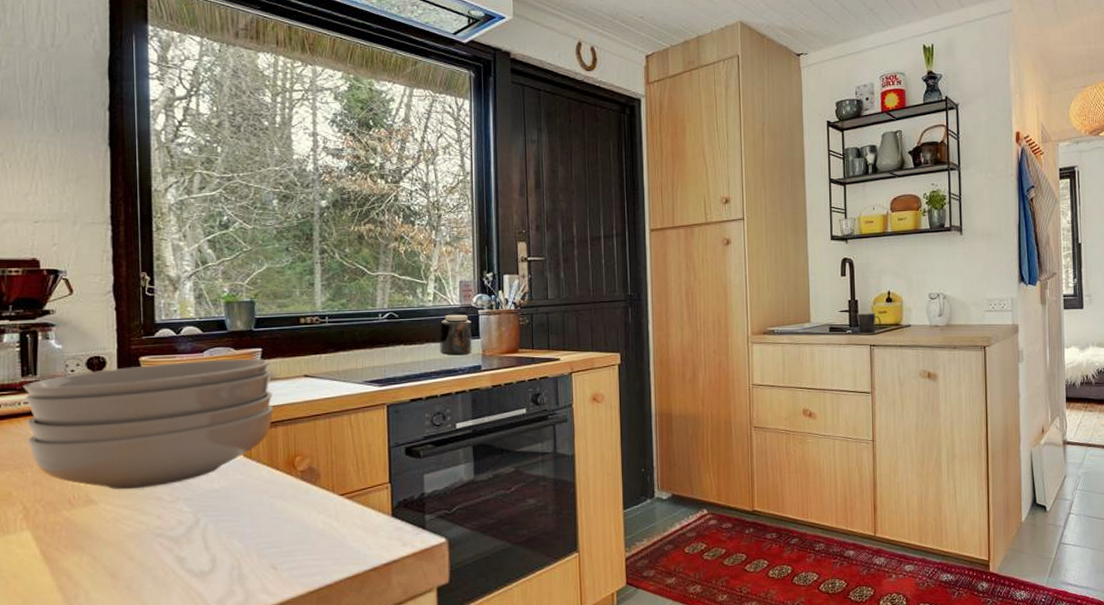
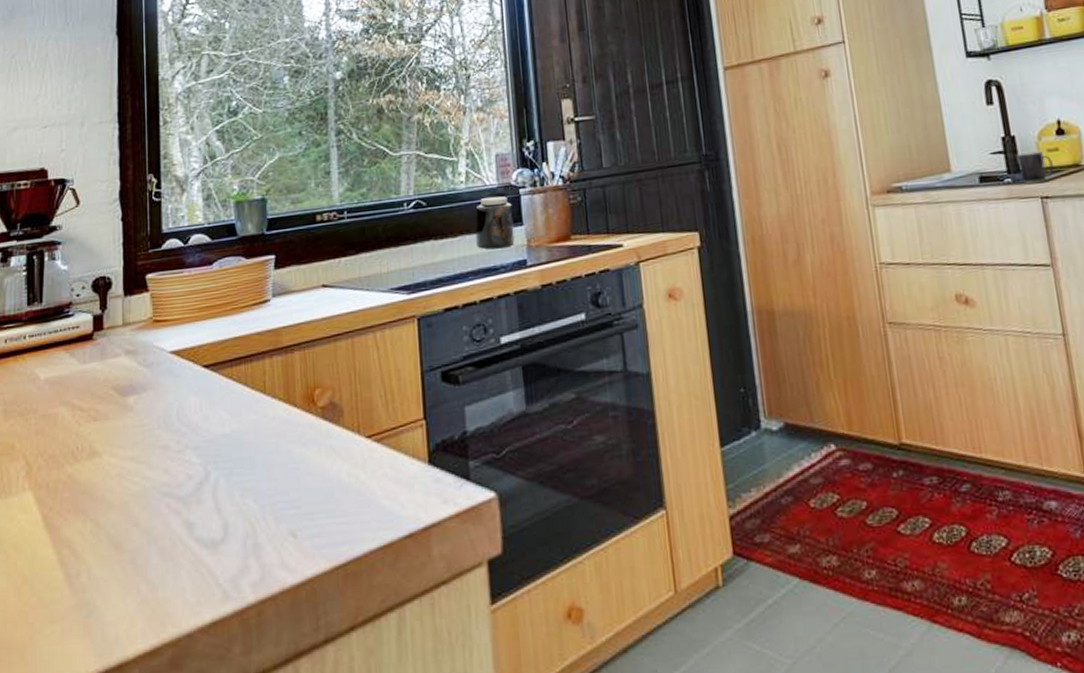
bowl: present [23,358,274,490] -> none [29,268,289,438]

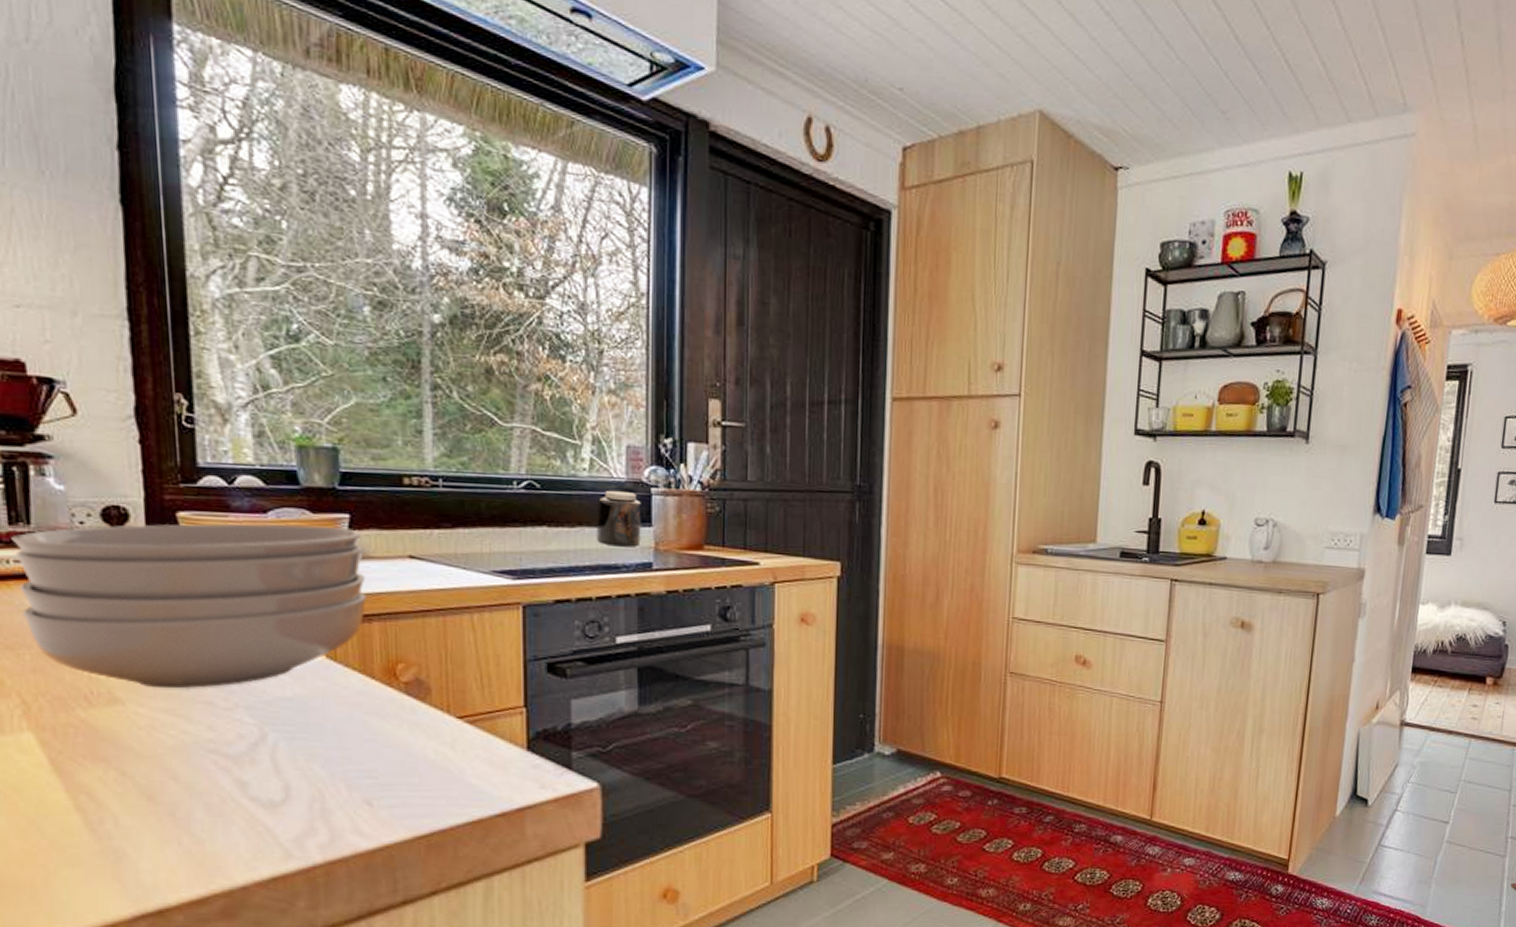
bowl: none [29,268,289,438] -> present [11,523,367,689]
mug: present [1016,150,1054,185] -> none [1158,535,1189,567]

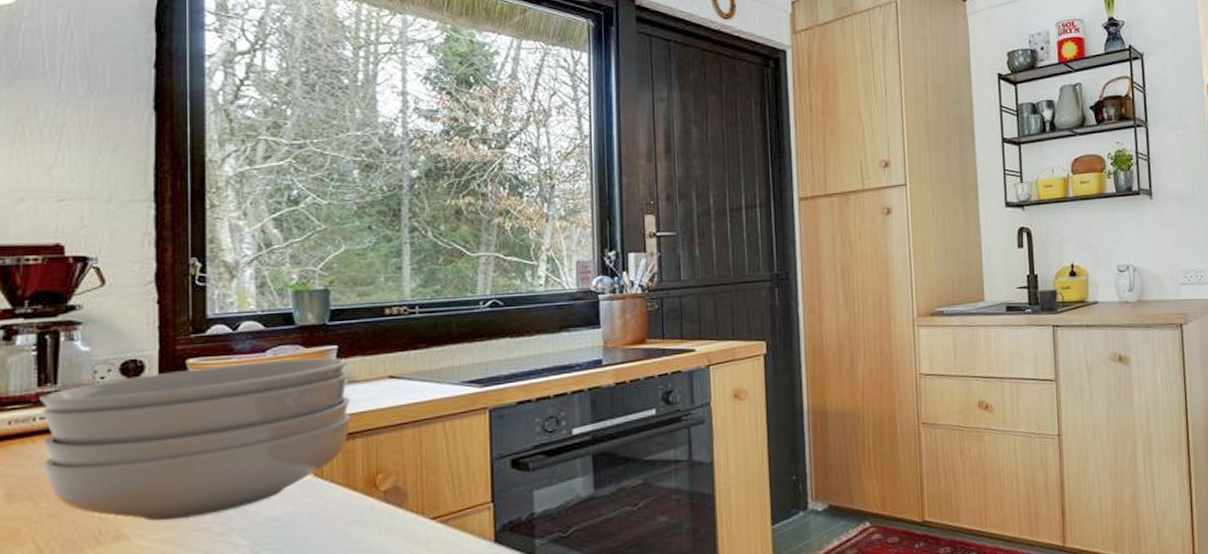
jar: present [597,490,643,547] -> none [553,300,592,349]
mug: none [1158,535,1189,567] -> present [1037,288,1065,315]

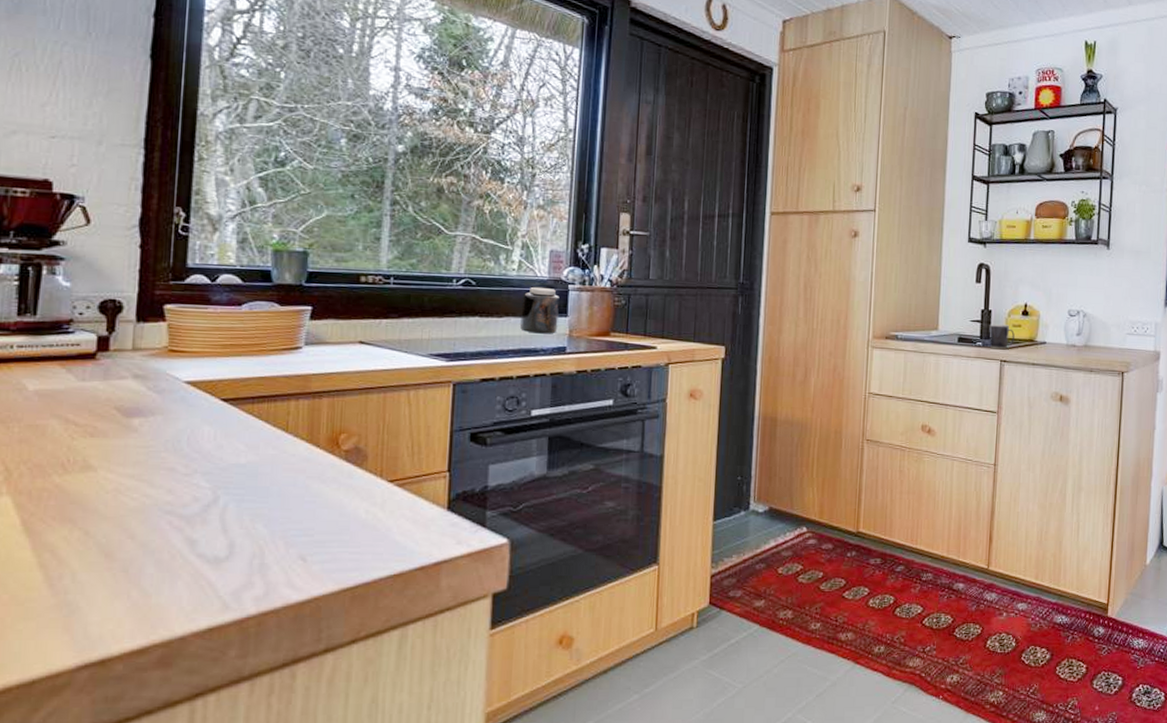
bowl: present [39,358,351,521] -> none [17,314,322,457]
jar: none [553,300,592,349] -> present [520,286,561,334]

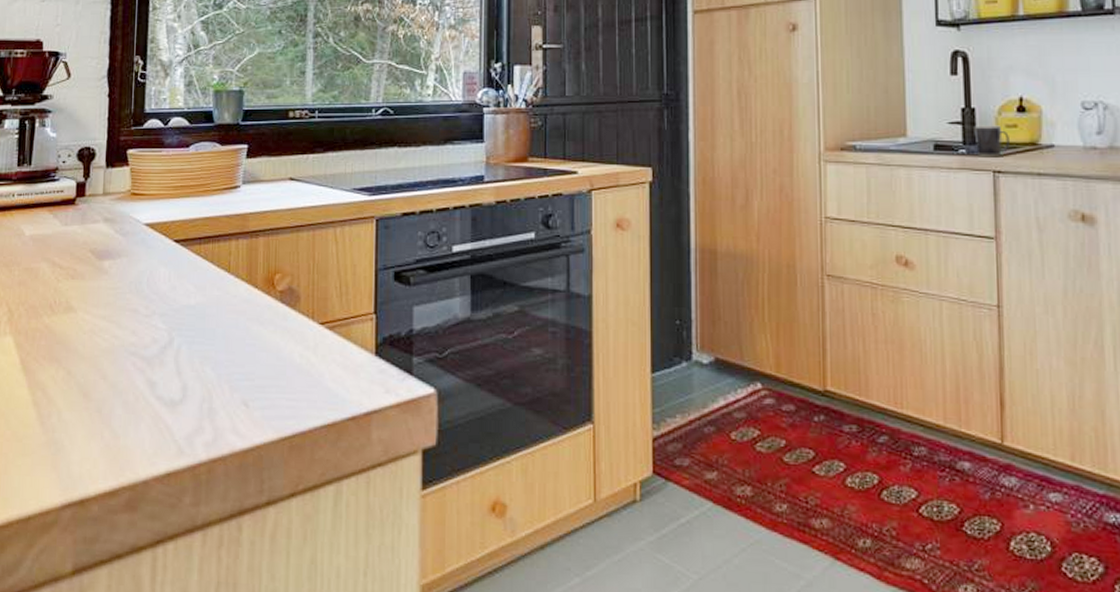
jar: present [520,286,561,334] -> none [438,112,476,162]

